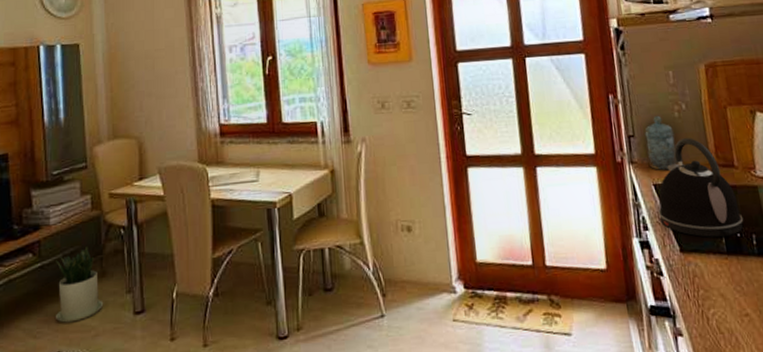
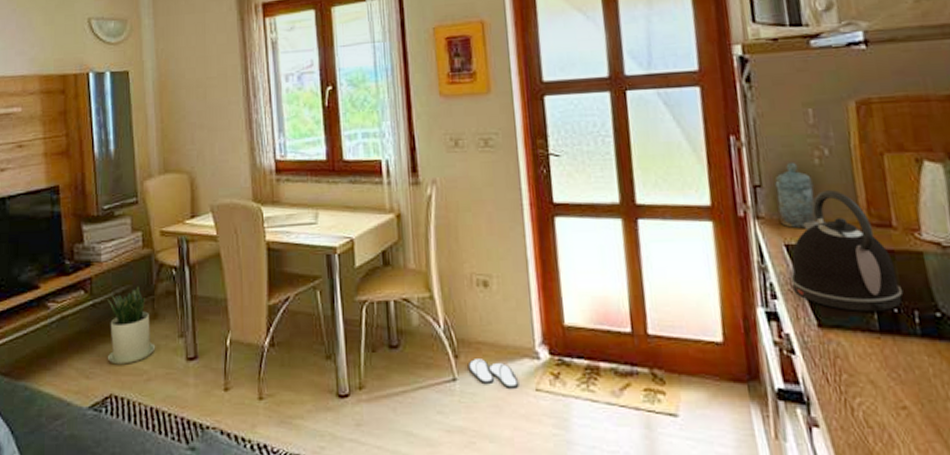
slippers: none [394,296,439,321] -> present [467,359,519,388]

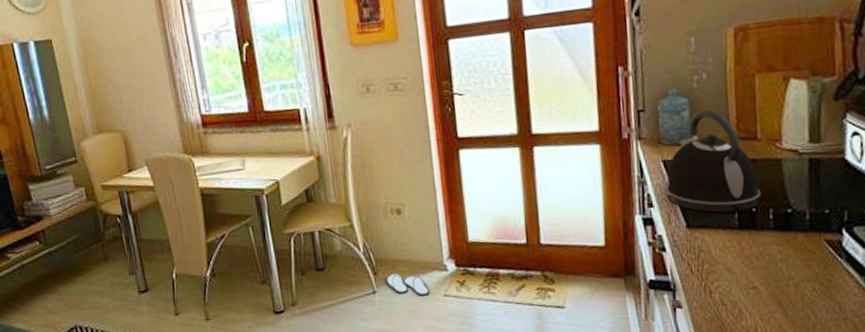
planter: present [107,286,156,365] -> none [61,234,110,301]

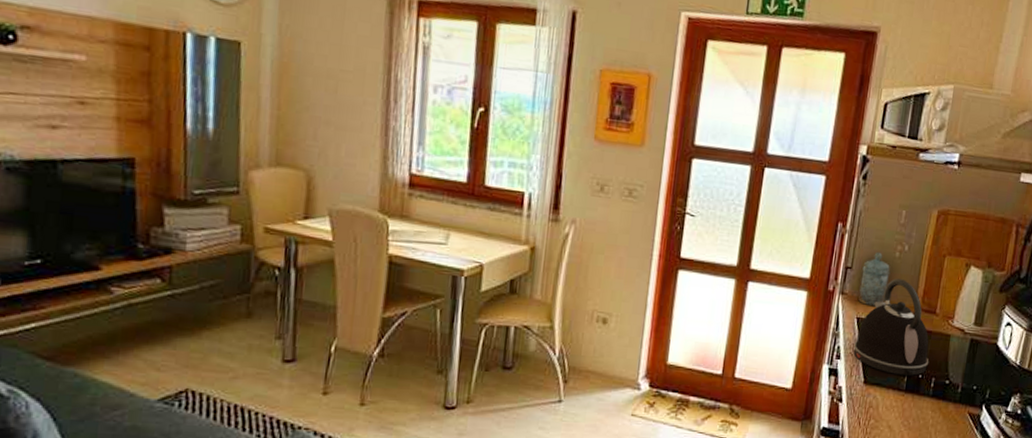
slippers: present [385,274,430,296] -> none [574,385,618,412]

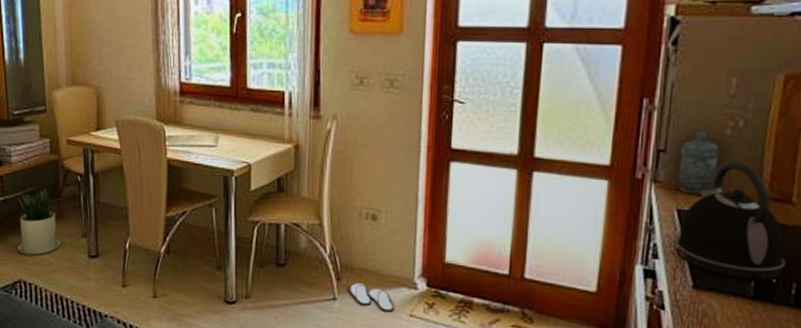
planter: none [185,282,247,361] -> present [16,188,61,256]
slippers: none [574,385,618,412] -> present [348,283,395,312]

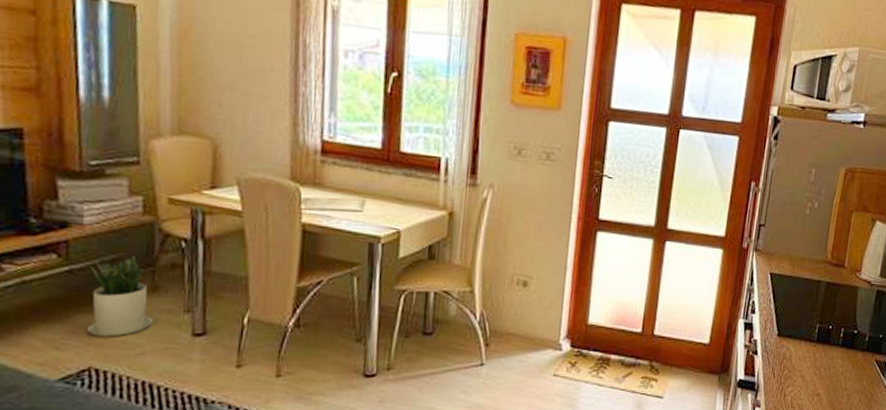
slippers: present [348,283,395,312] -> none [496,348,540,373]
kettle: present [675,161,786,280] -> none [768,235,839,327]
canister: present [678,130,721,197] -> none [771,209,802,262]

